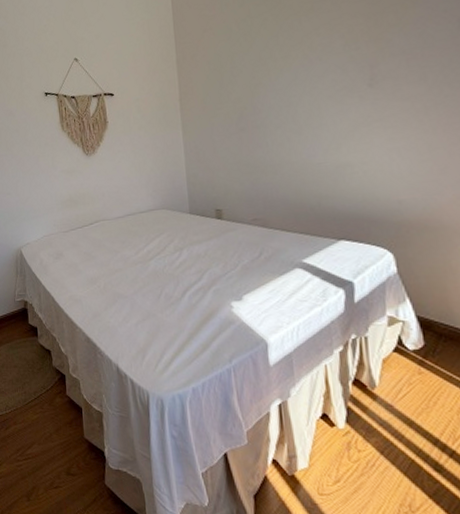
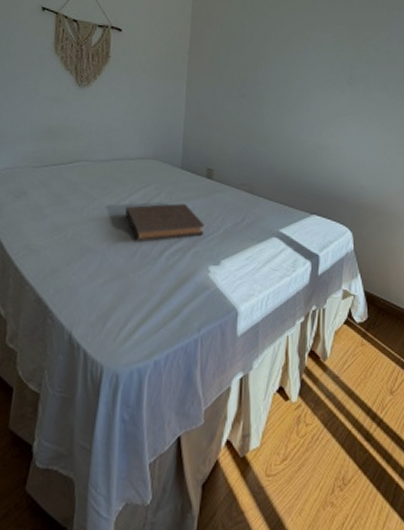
book: none [145,246,222,285] -> present [125,203,205,241]

